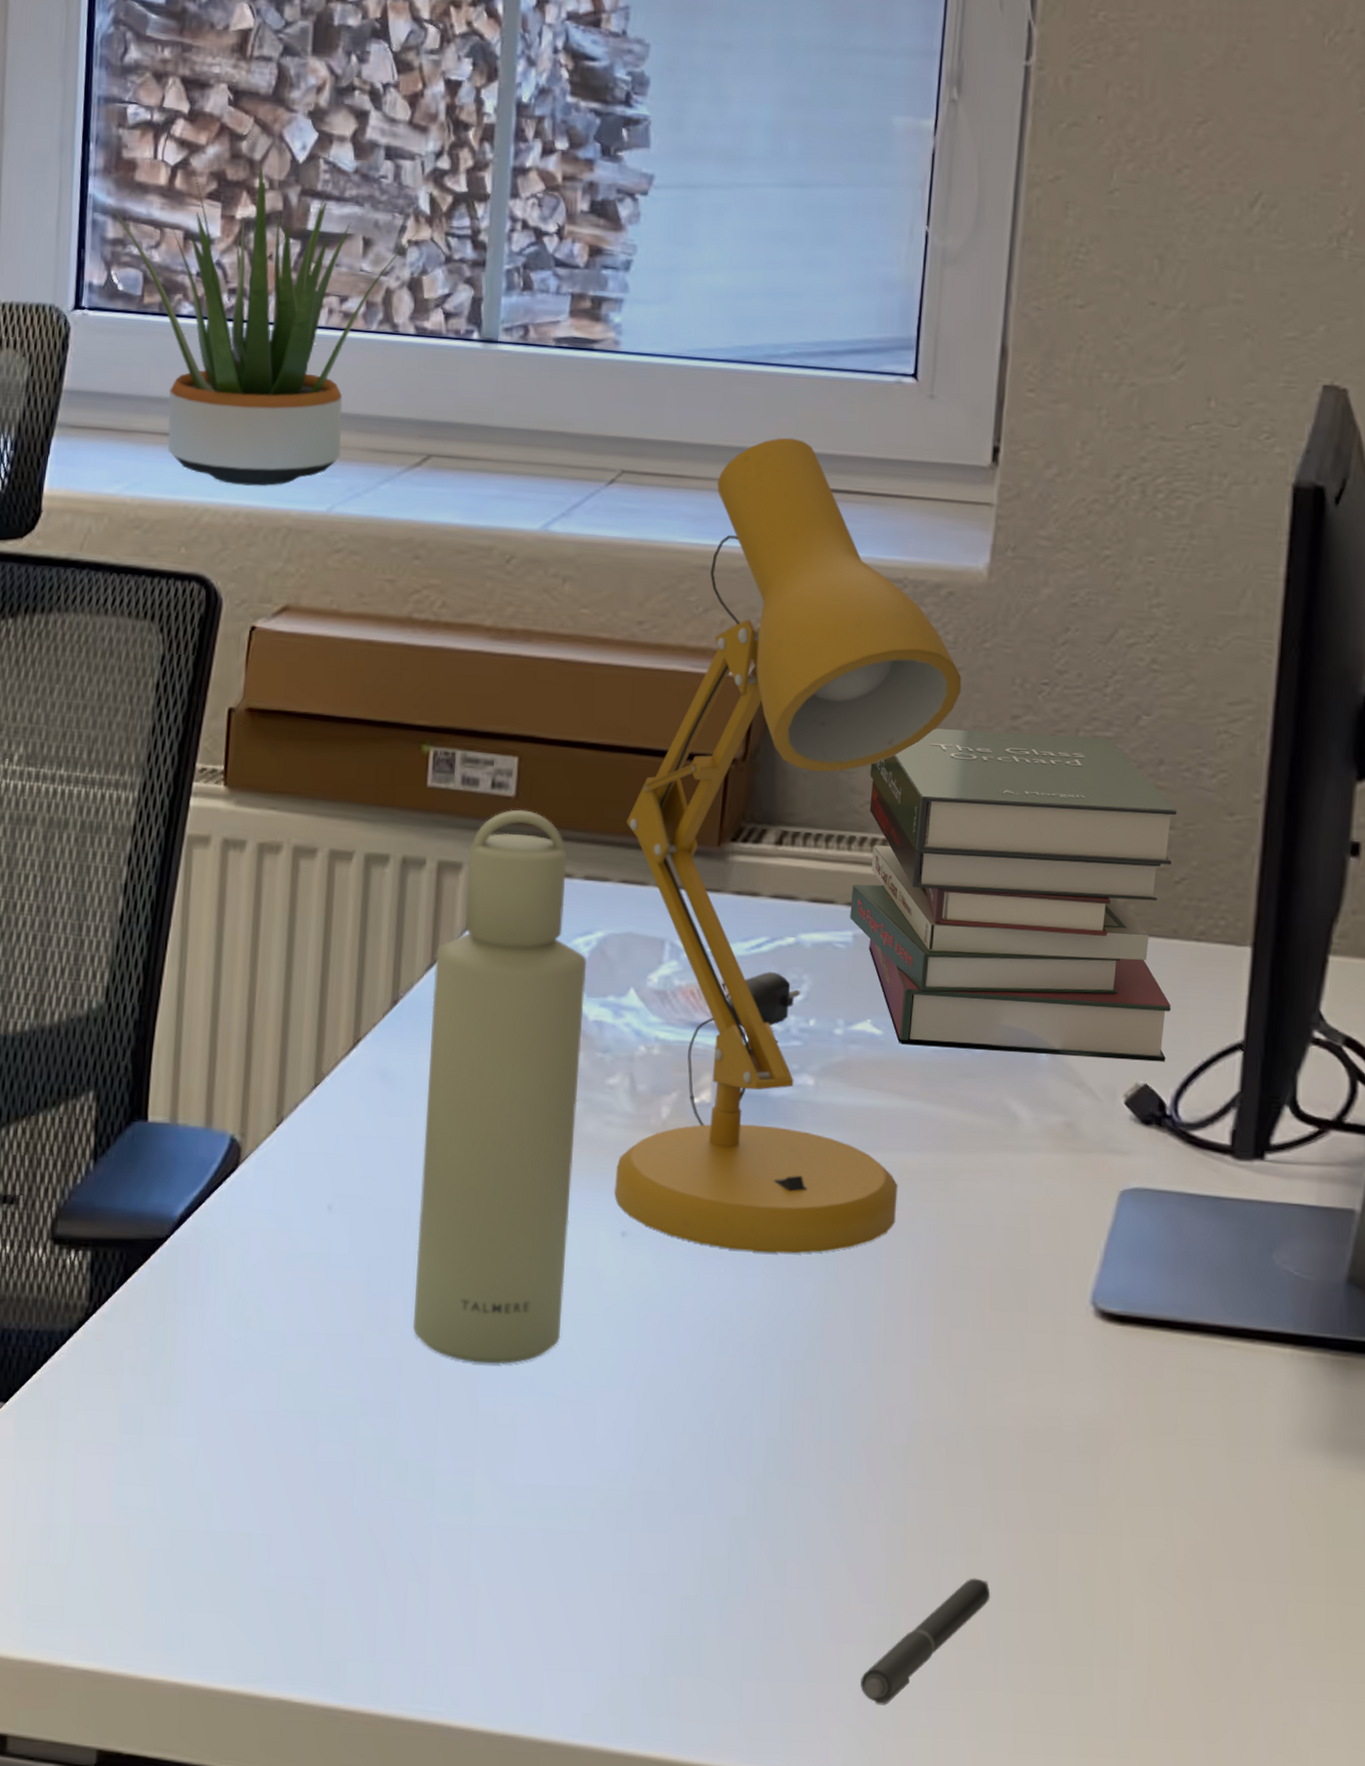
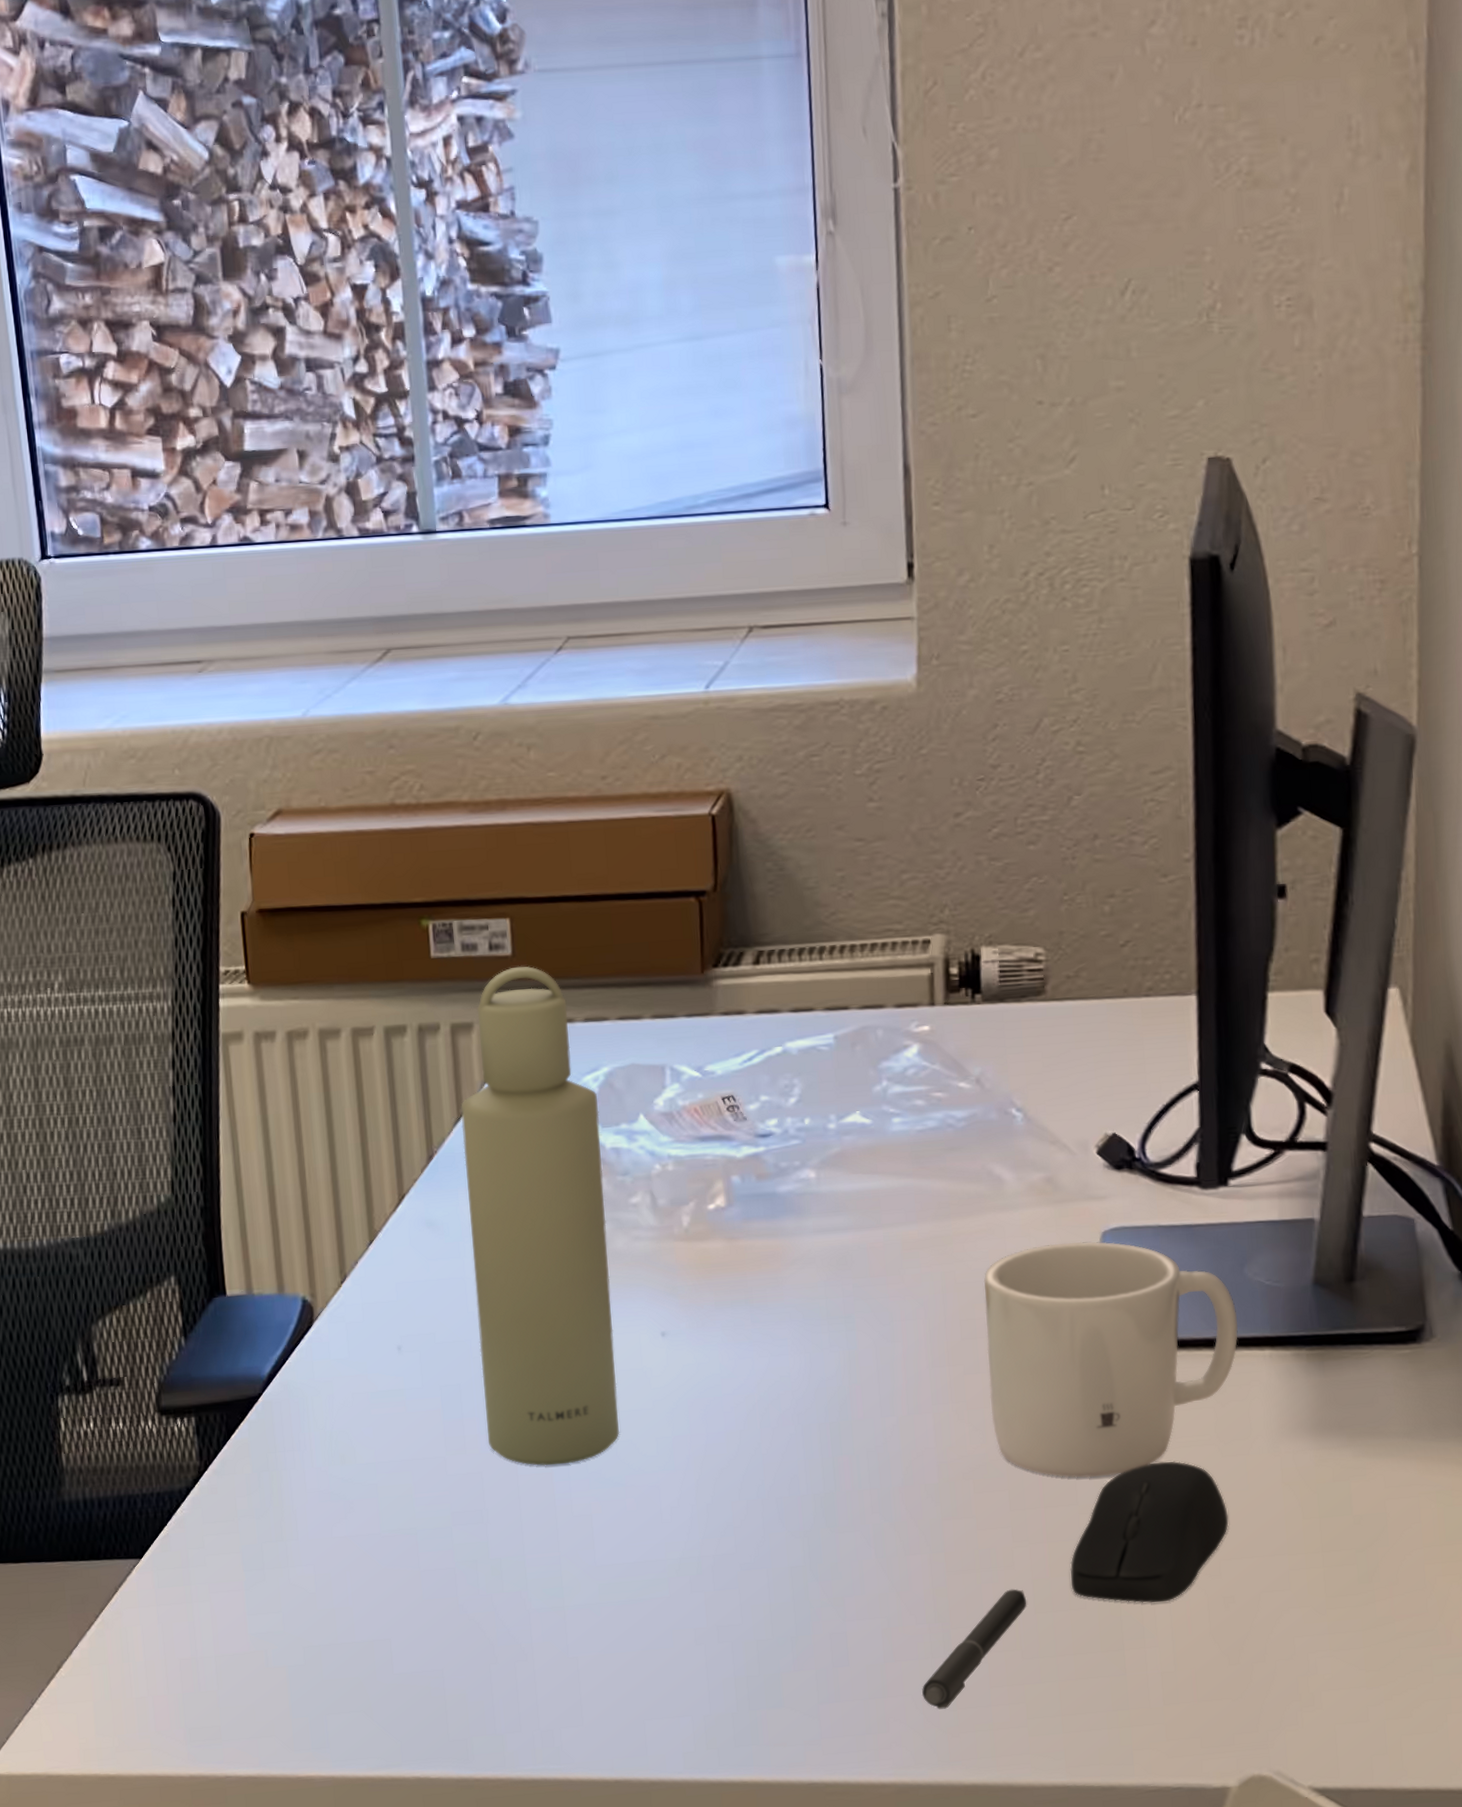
potted plant: present [109,167,418,486] -> none [57,397,347,703]
desk lamp: present [614,438,962,1254] -> none [615,582,905,1334]
books: present [850,728,1177,1062] -> none [828,822,1130,1130]
mug: none [975,1196,1259,1466] -> present [983,1241,1238,1478]
computer mouse: none [1042,1457,1226,1618] -> present [1070,1461,1229,1603]

